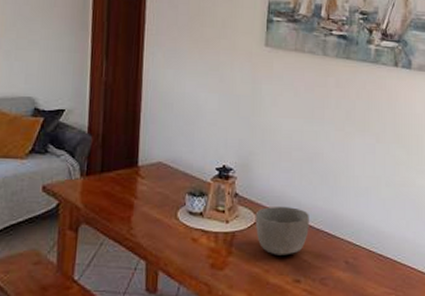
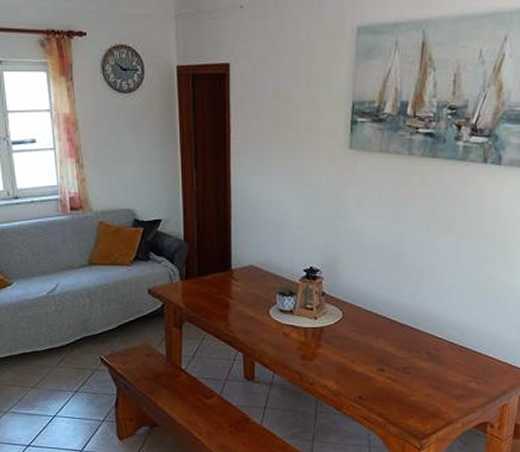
bowl: present [255,206,309,255] -> none [341,303,393,348]

